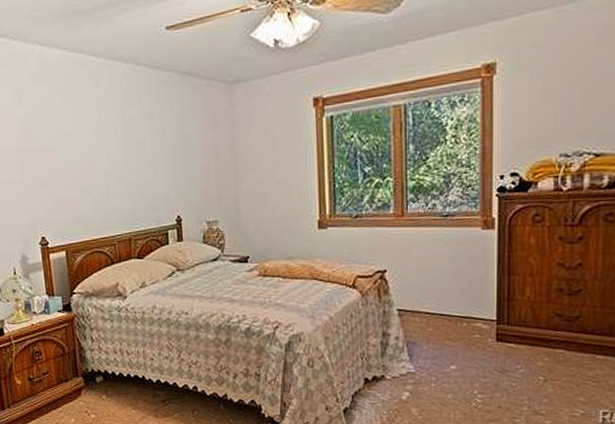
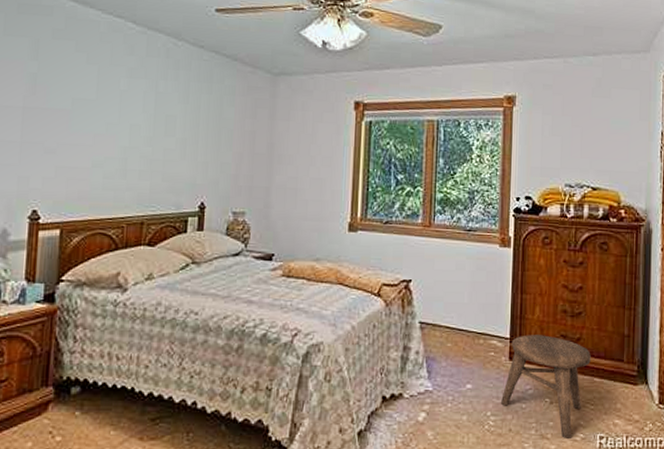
stool: none [489,315,593,414] -> present [501,335,591,438]

